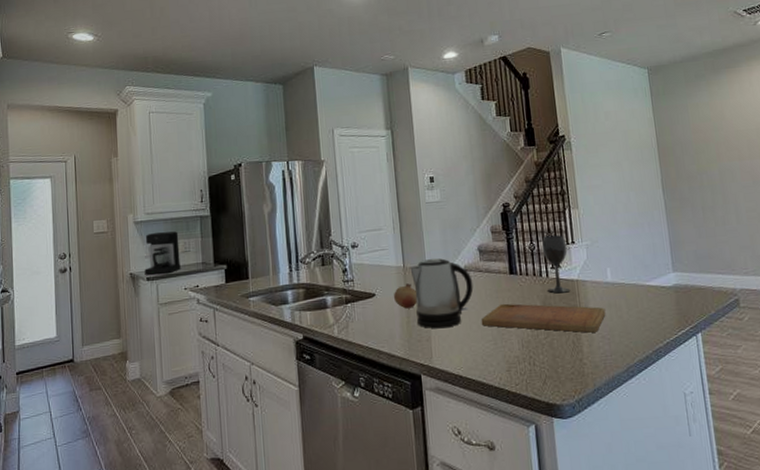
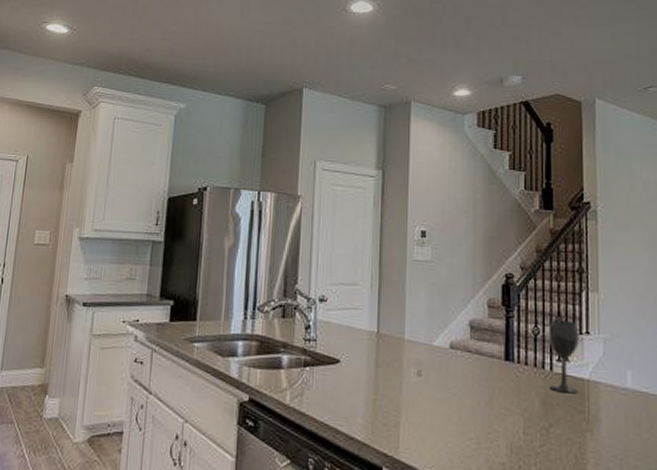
coffee maker: present [144,231,181,276] -> none [81,252,126,302]
fruit: present [393,283,417,309] -> none [360,353,389,384]
kettle: present [410,257,474,329] -> none [384,327,459,414]
cutting board: present [481,303,606,333] -> none [463,395,620,449]

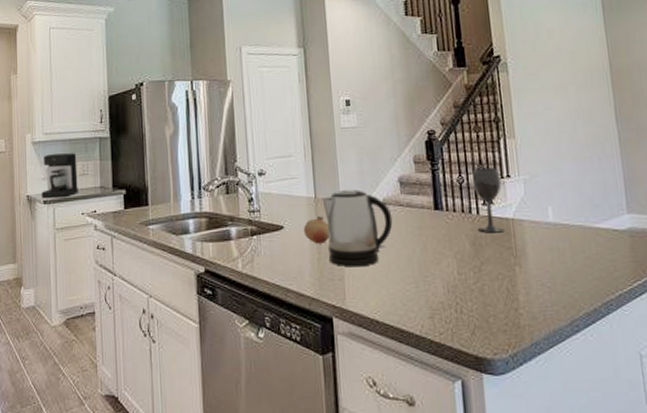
coffee maker: none [81,252,126,302] -> present [41,153,78,199]
fruit: none [360,353,389,384] -> present [303,216,329,244]
kettle: none [384,327,459,414] -> present [322,189,393,267]

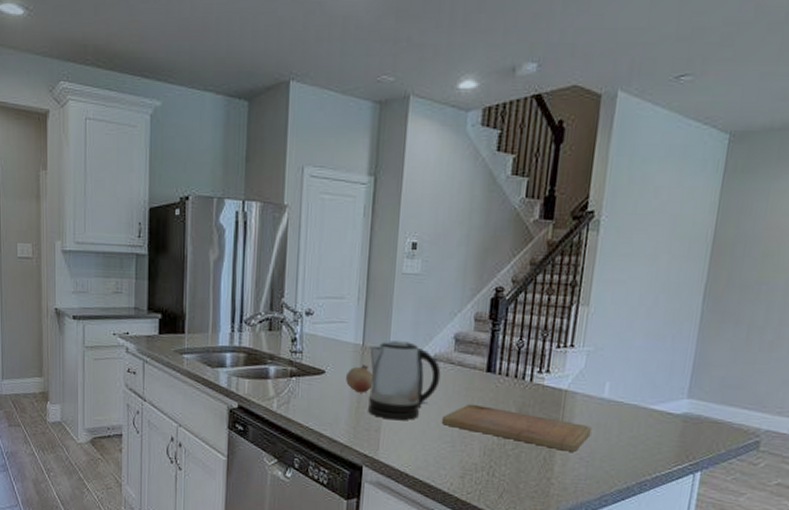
coffee maker: present [41,153,78,199] -> none [71,265,111,315]
cutting board: none [401,242,546,279] -> present [441,403,592,452]
wine glass: present [472,167,505,233] -> none [528,333,564,403]

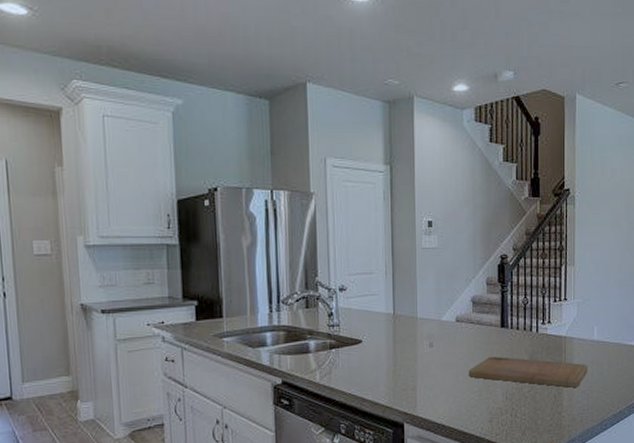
fruit: present [345,365,373,393] -> none [380,331,405,357]
kettle: present [367,340,441,420] -> none [400,306,464,378]

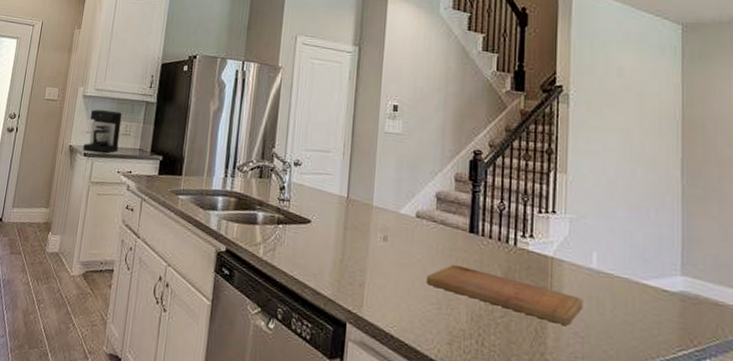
coffee maker: none [98,259,143,308] -> present [83,109,123,154]

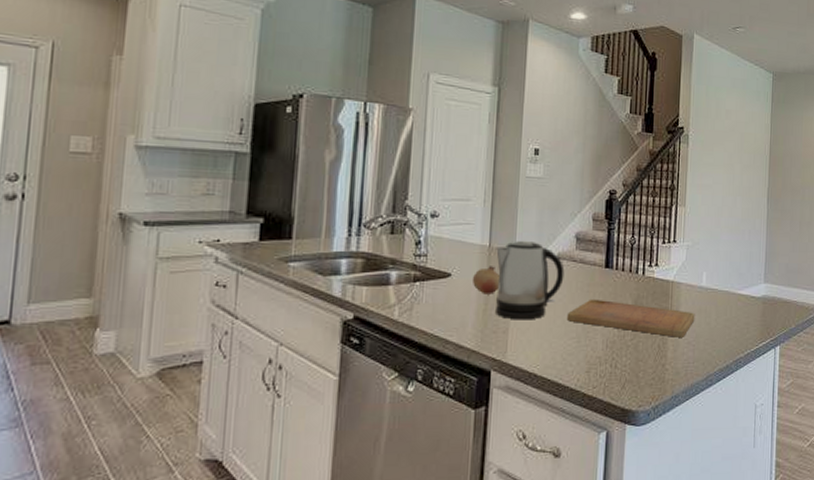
coffee maker: present [83,109,123,154] -> none [142,163,201,221]
fruit: none [330,217,357,246] -> present [472,266,499,295]
kettle: none [351,194,424,277] -> present [494,240,565,320]

